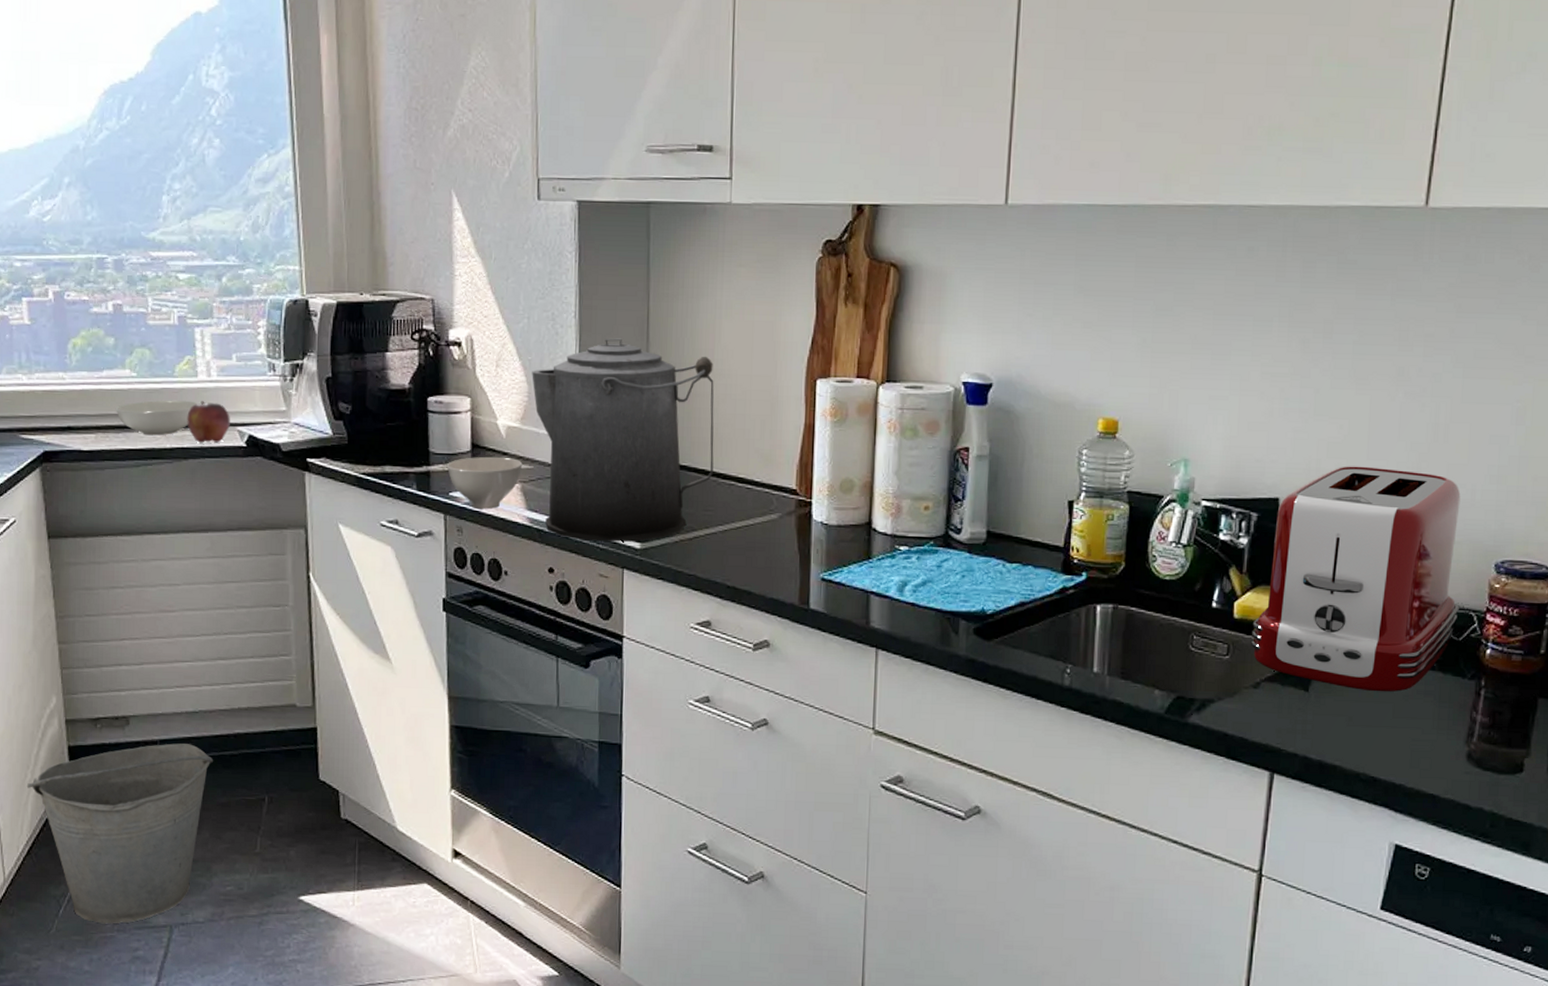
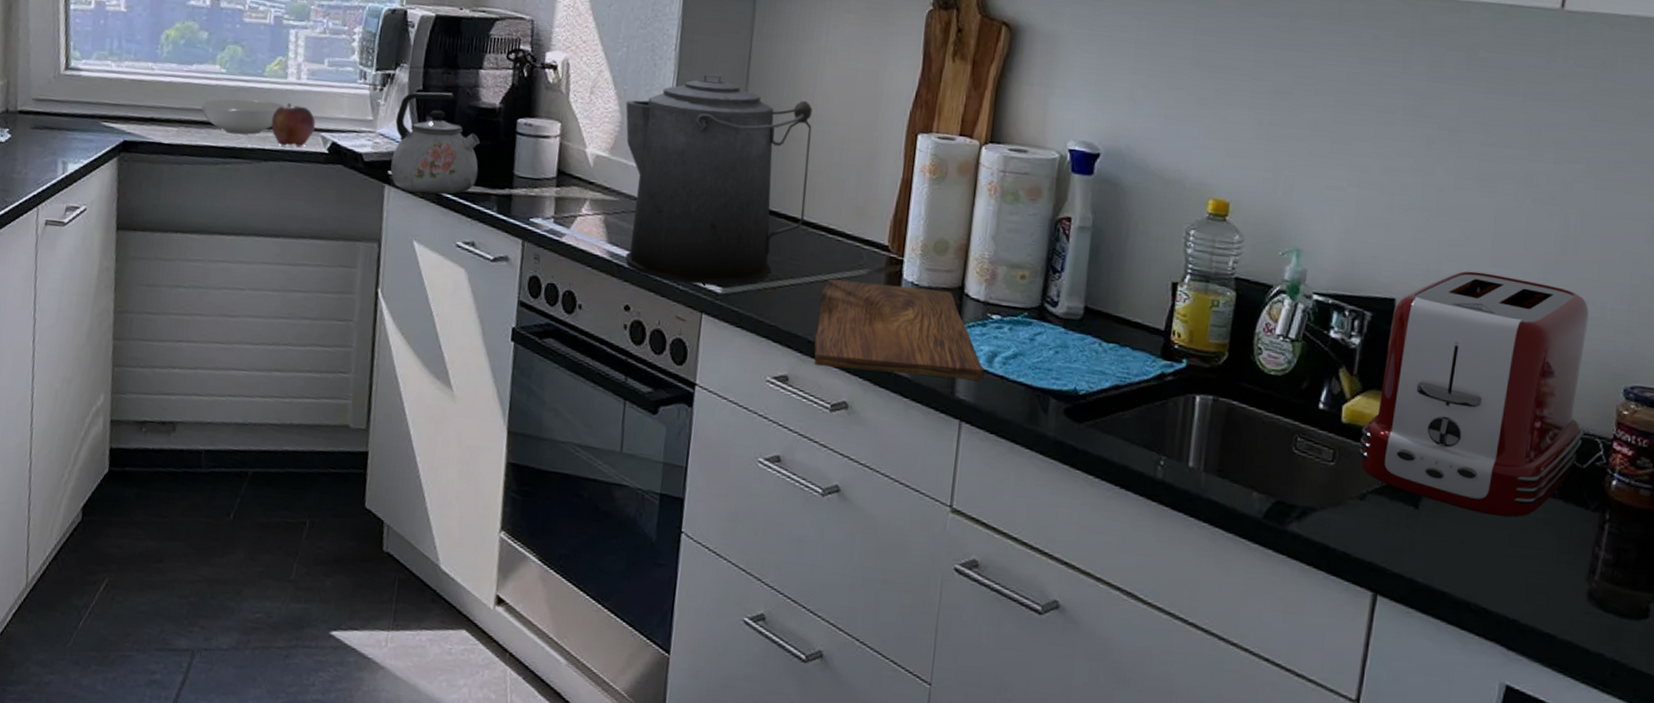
bucket: present [26,743,214,924] -> none [62,454,258,643]
kettle: none [309,377,395,478] -> present [390,92,480,196]
bowl: present [446,456,523,510] -> none [529,183,608,240]
cutting board: none [733,525,896,610] -> present [814,278,984,381]

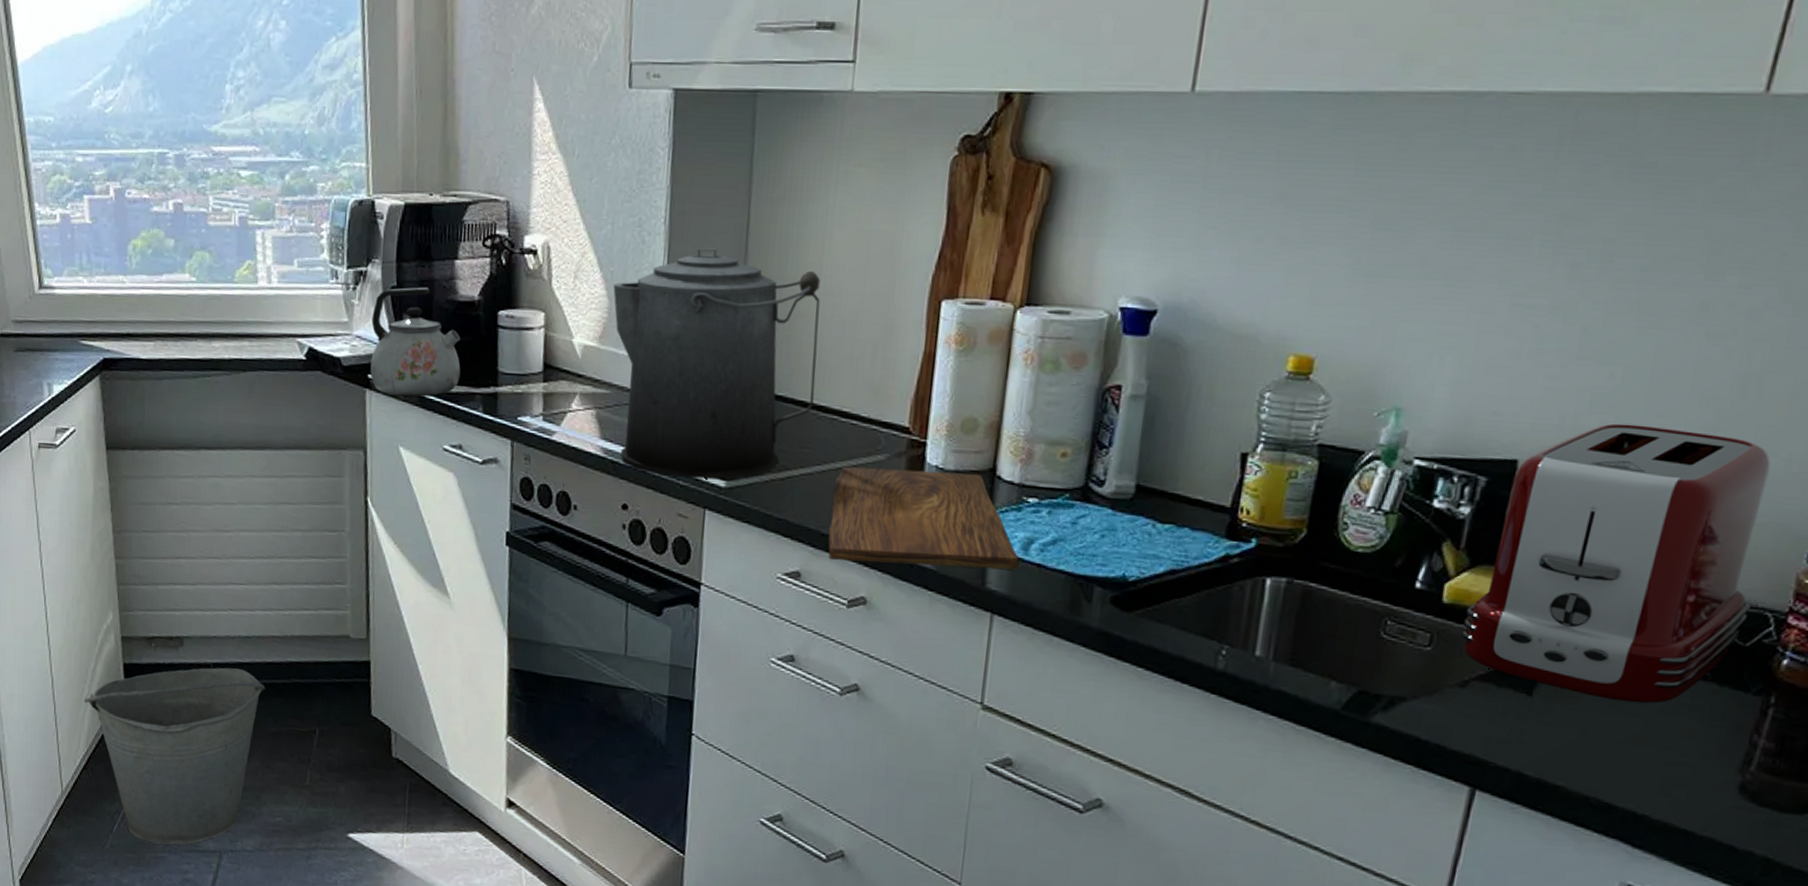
bucket: none [62,454,258,643] -> present [83,667,266,845]
bowl: present [200,98,285,135] -> none [174,307,258,346]
fruit: present [271,103,316,147] -> none [246,309,290,355]

